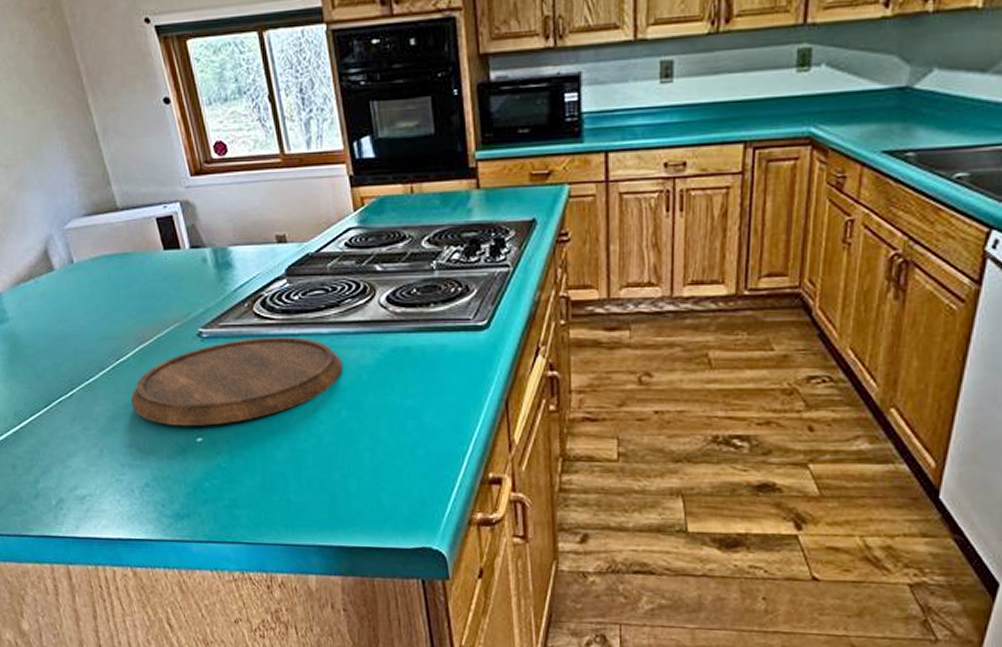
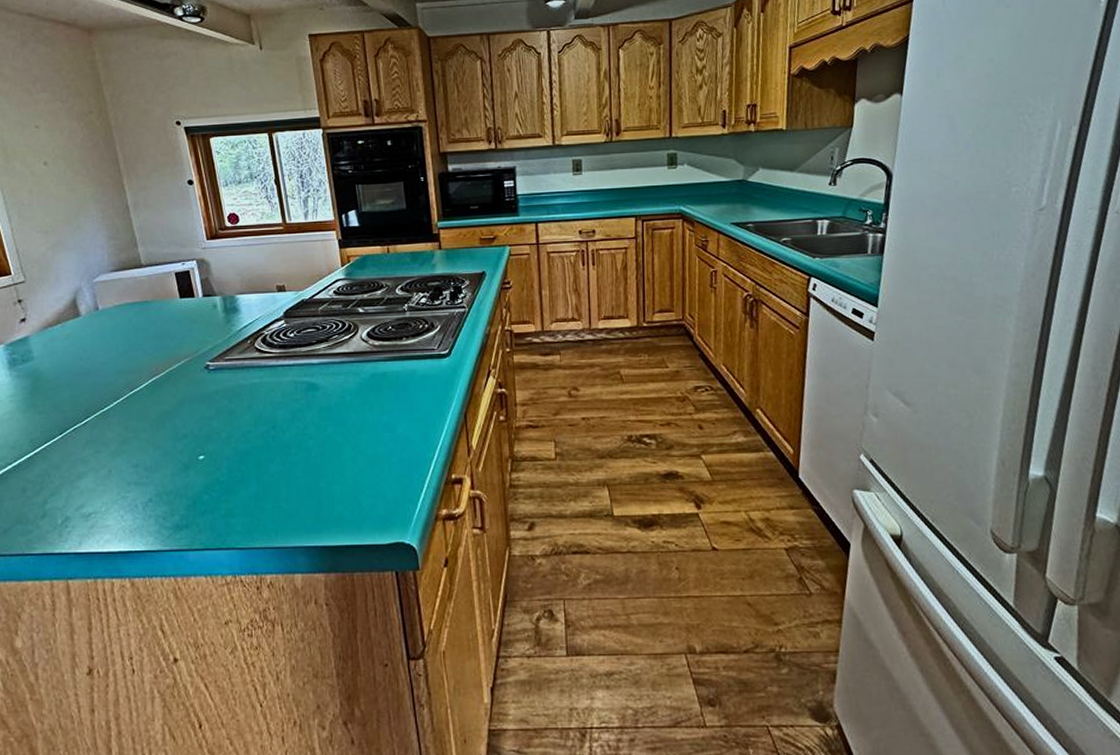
cutting board: present [131,337,343,426] -> none [142,367,330,446]

